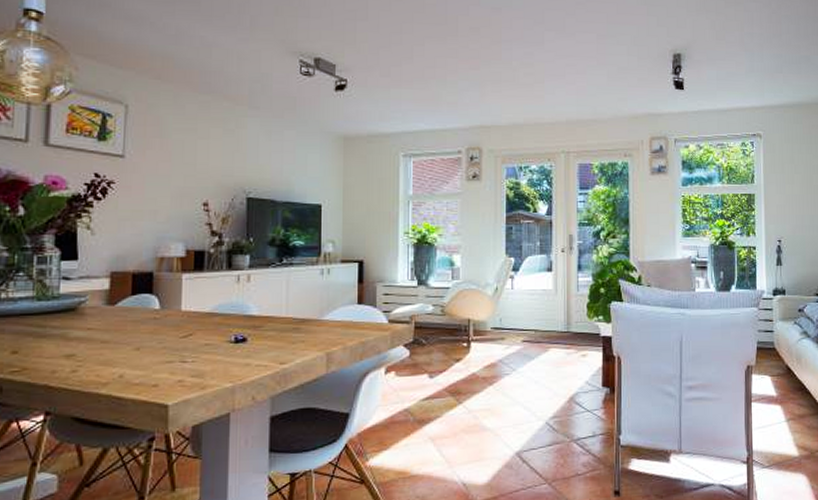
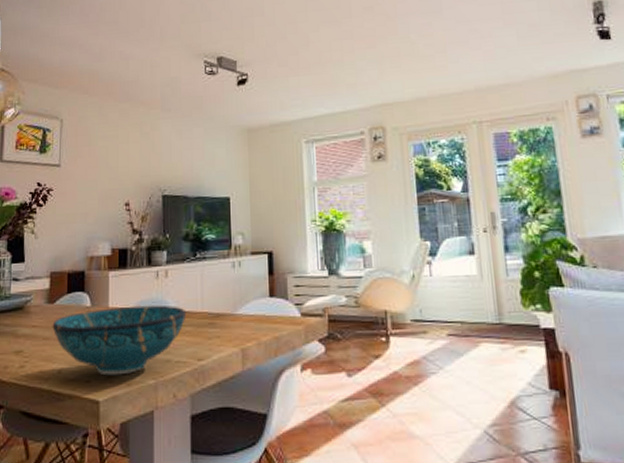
decorative bowl: none [112,309,270,380] -> present [52,305,187,376]

